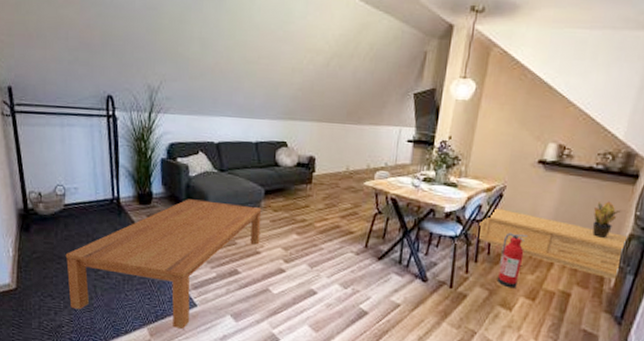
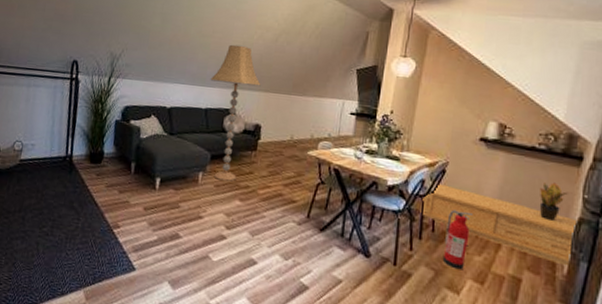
coffee table: present [65,199,262,329] -> none [11,160,207,294]
floor lamp: none [259,71,313,216] -> present [210,44,261,182]

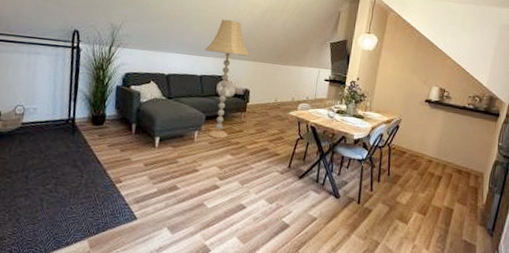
sideboard: present [420,182,579,266] -> none [379,135,495,198]
fire extinguisher: present [442,210,473,270] -> none [395,157,419,205]
potted plant: present [539,182,573,222] -> none [467,134,491,164]

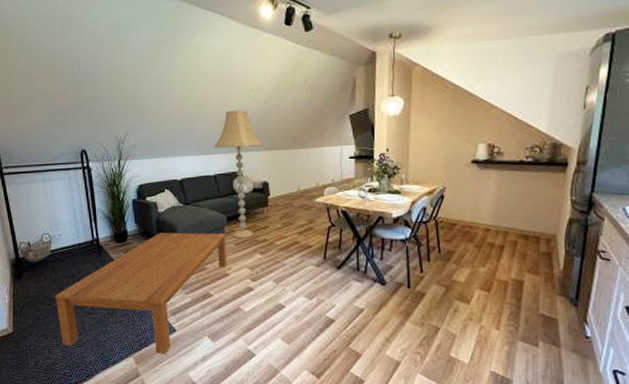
coffee table: none [15,121,202,241] -> present [54,232,227,354]

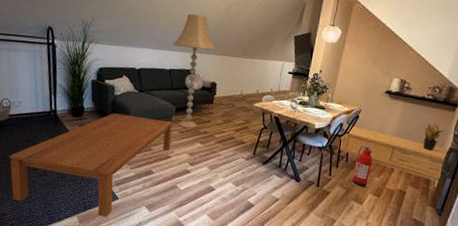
sideboard: none [425,207,570,263] -> present [338,125,450,182]
fire extinguisher: none [451,229,473,282] -> present [352,145,376,188]
potted plant: none [532,190,561,226] -> present [423,123,447,152]

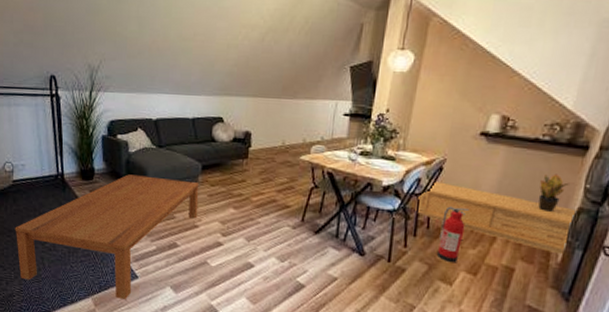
floor lamp: present [172,13,216,129] -> none [195,47,249,190]

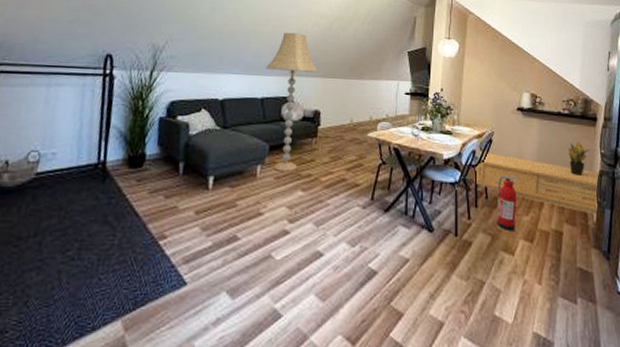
coffee table: present [15,174,200,299] -> none [22,159,266,316]
floor lamp: none [195,47,249,190] -> present [265,32,318,172]

